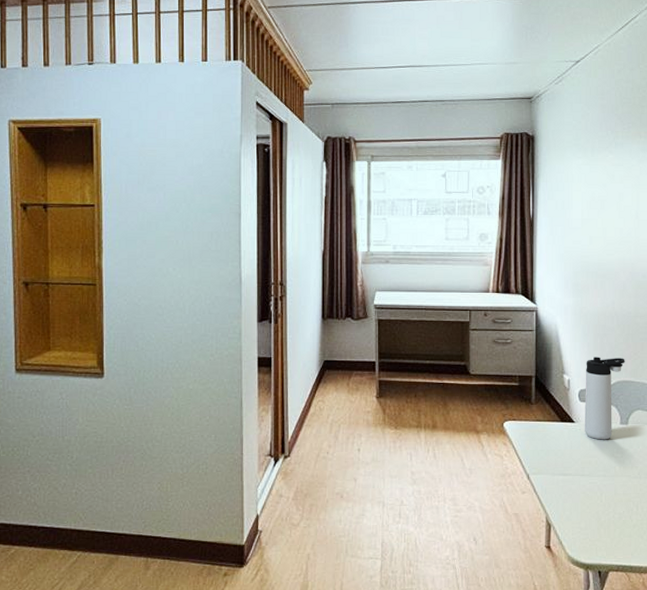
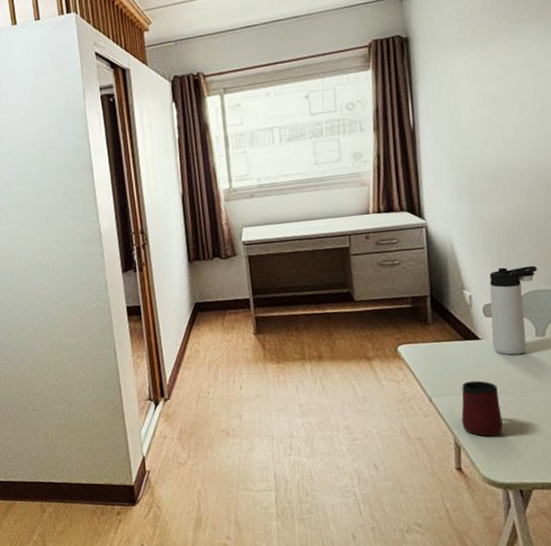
mug: none [554,462,588,516] -> present [461,380,503,437]

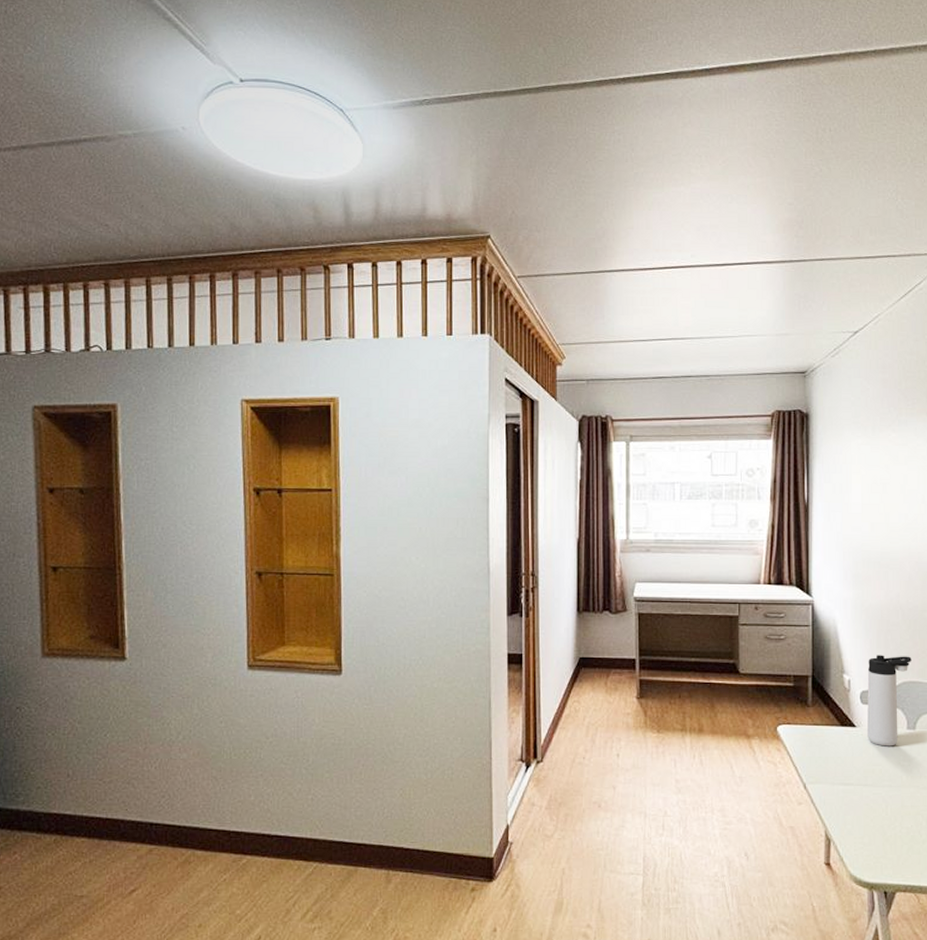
mug: present [461,380,503,437] -> none [833,770,872,831]

